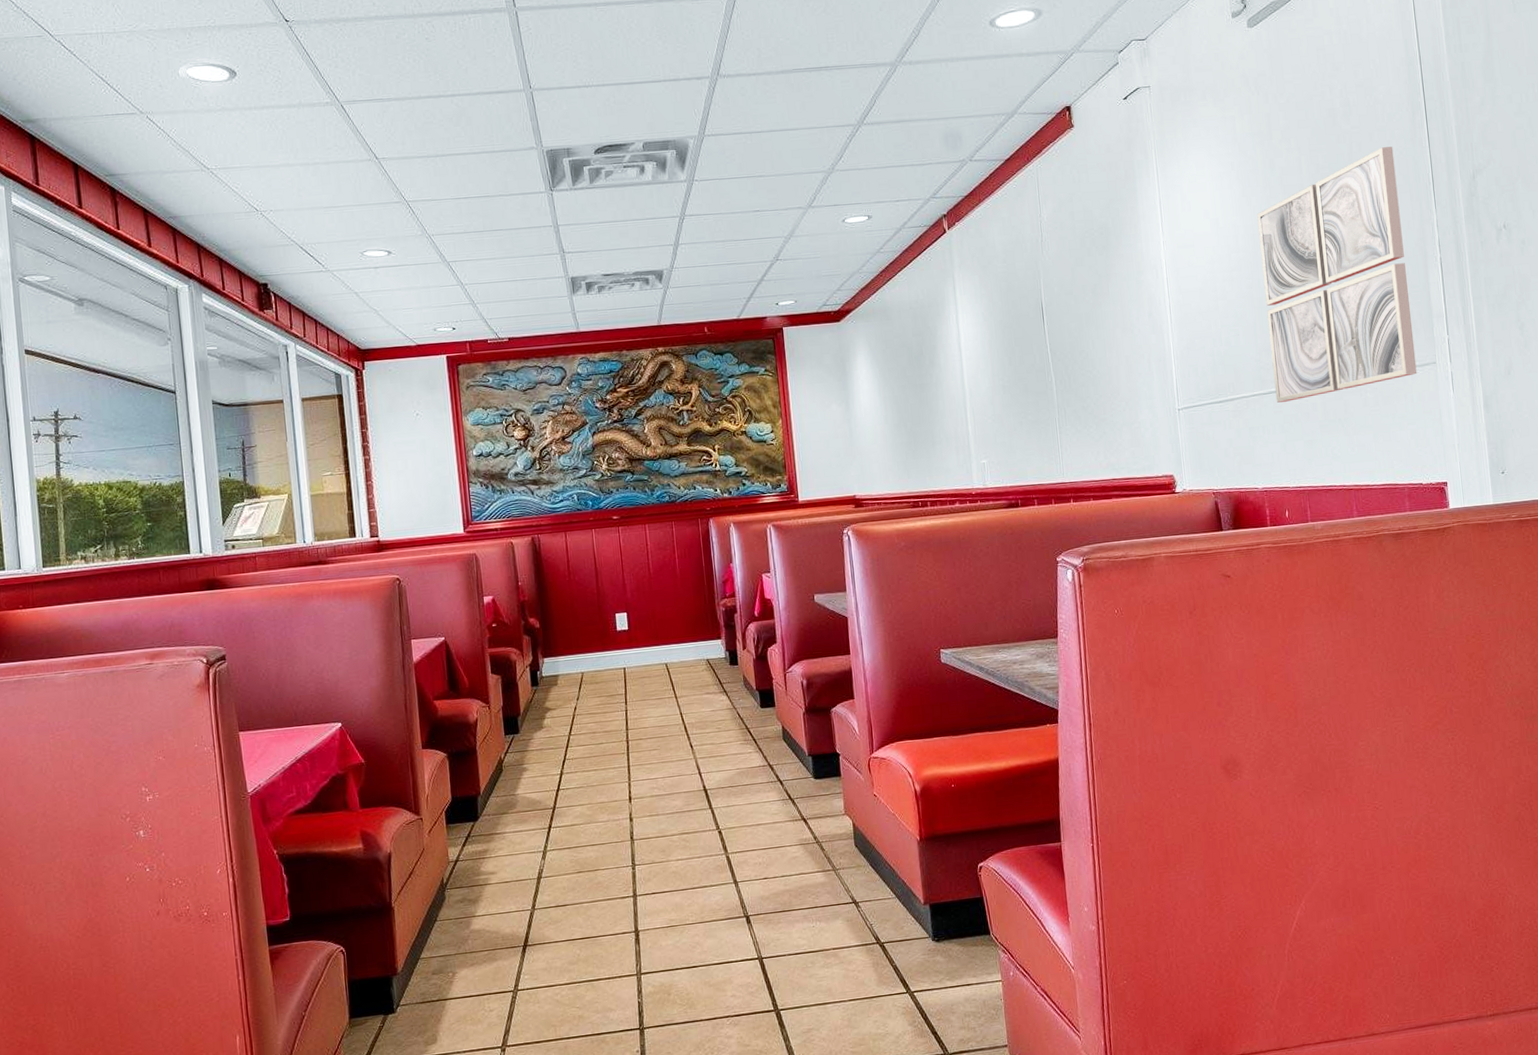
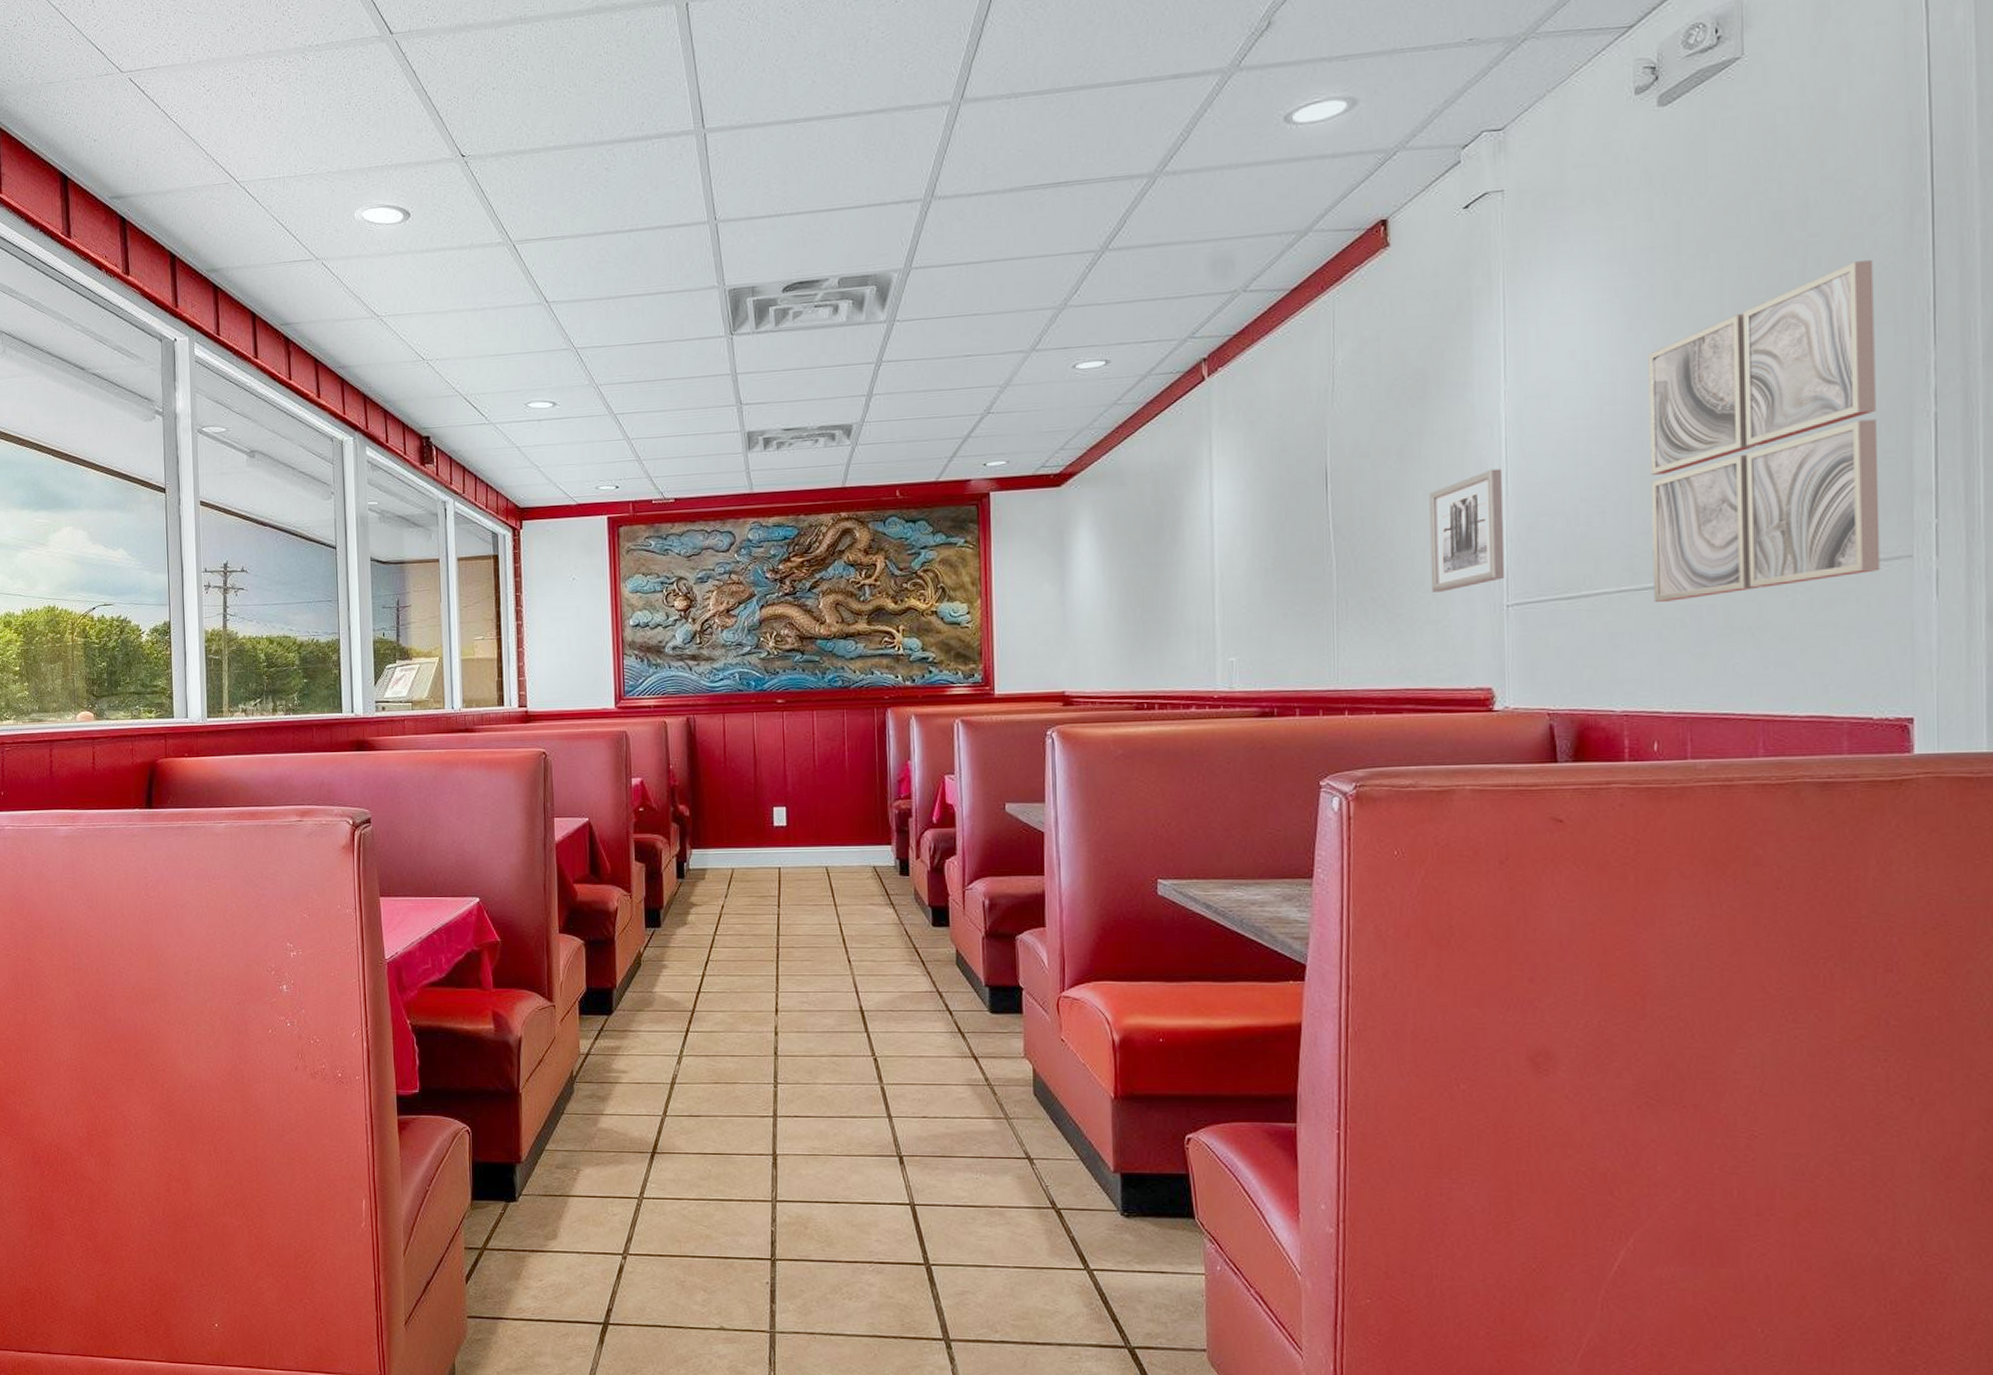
wall art: none [1117,302,1175,401] -> present [1429,468,1505,592]

